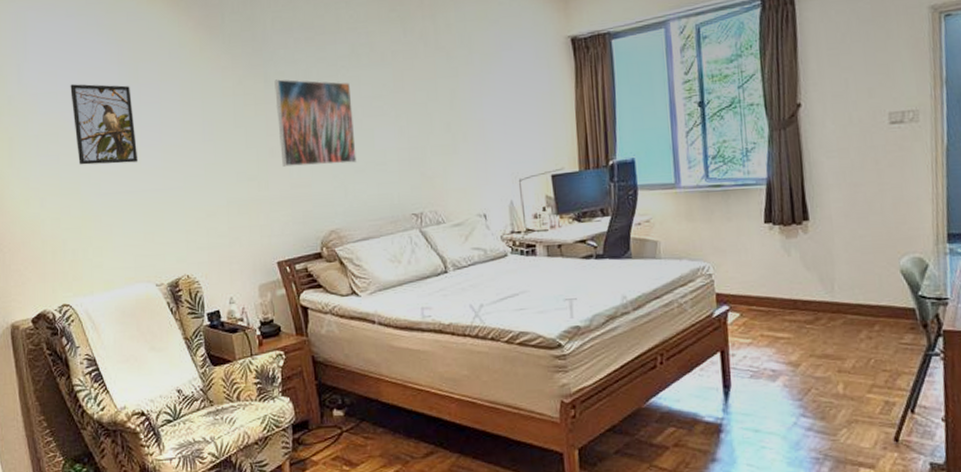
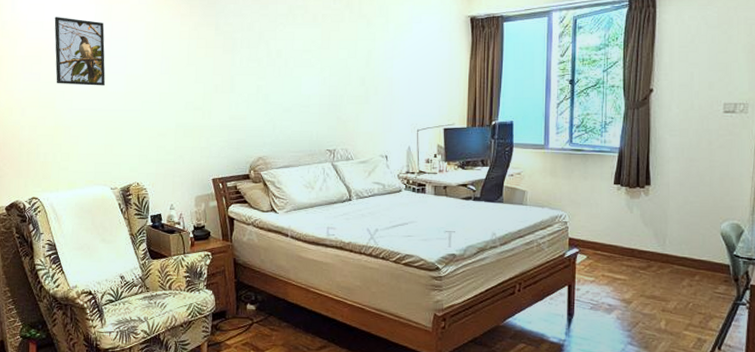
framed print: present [274,79,357,167] -> none [223,29,286,103]

